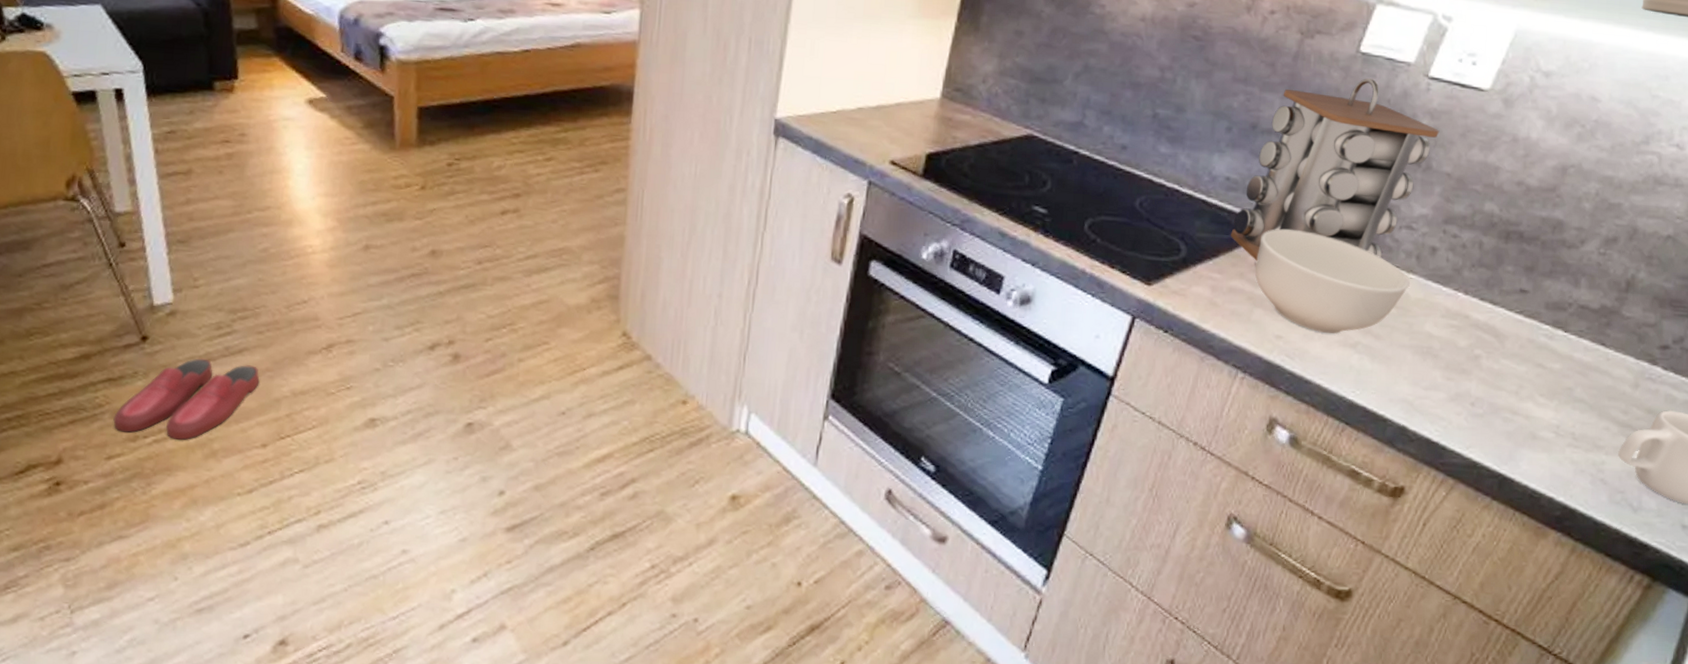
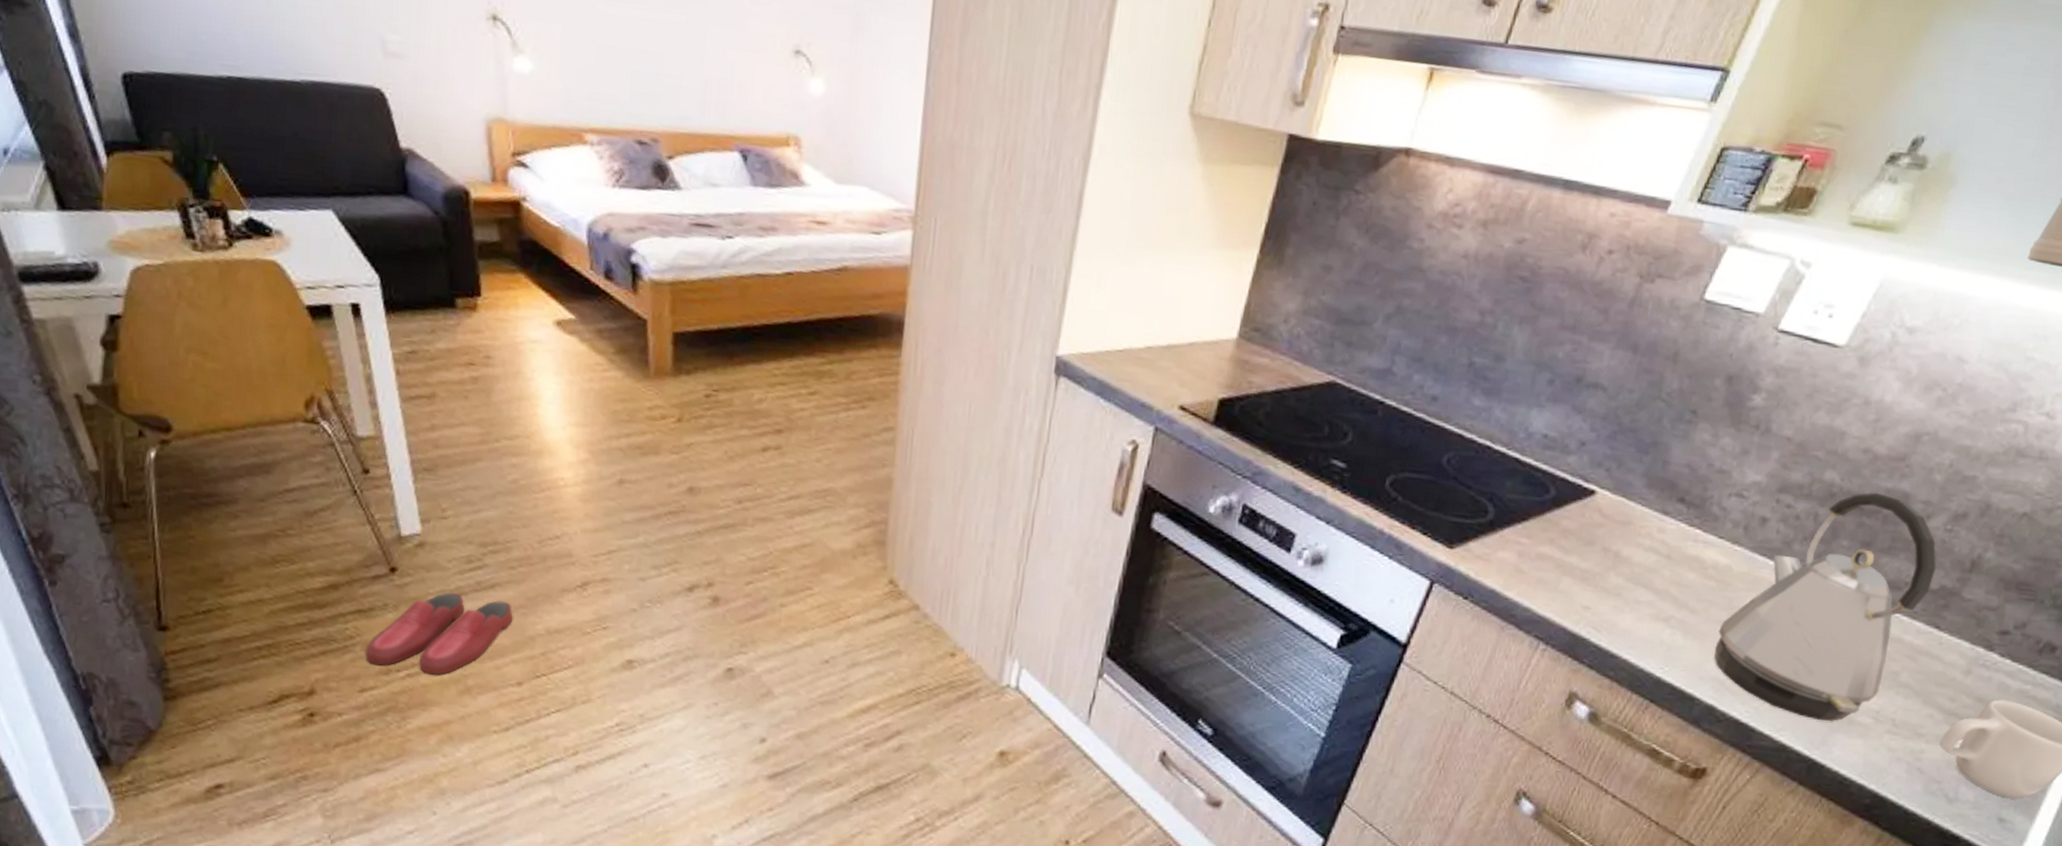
spice rack: present [1231,77,1440,261] -> none [1543,328,1784,528]
bowl: present [1255,229,1410,334] -> none [1567,492,1734,607]
kettle: none [1400,221,1595,438] -> present [1714,492,1937,722]

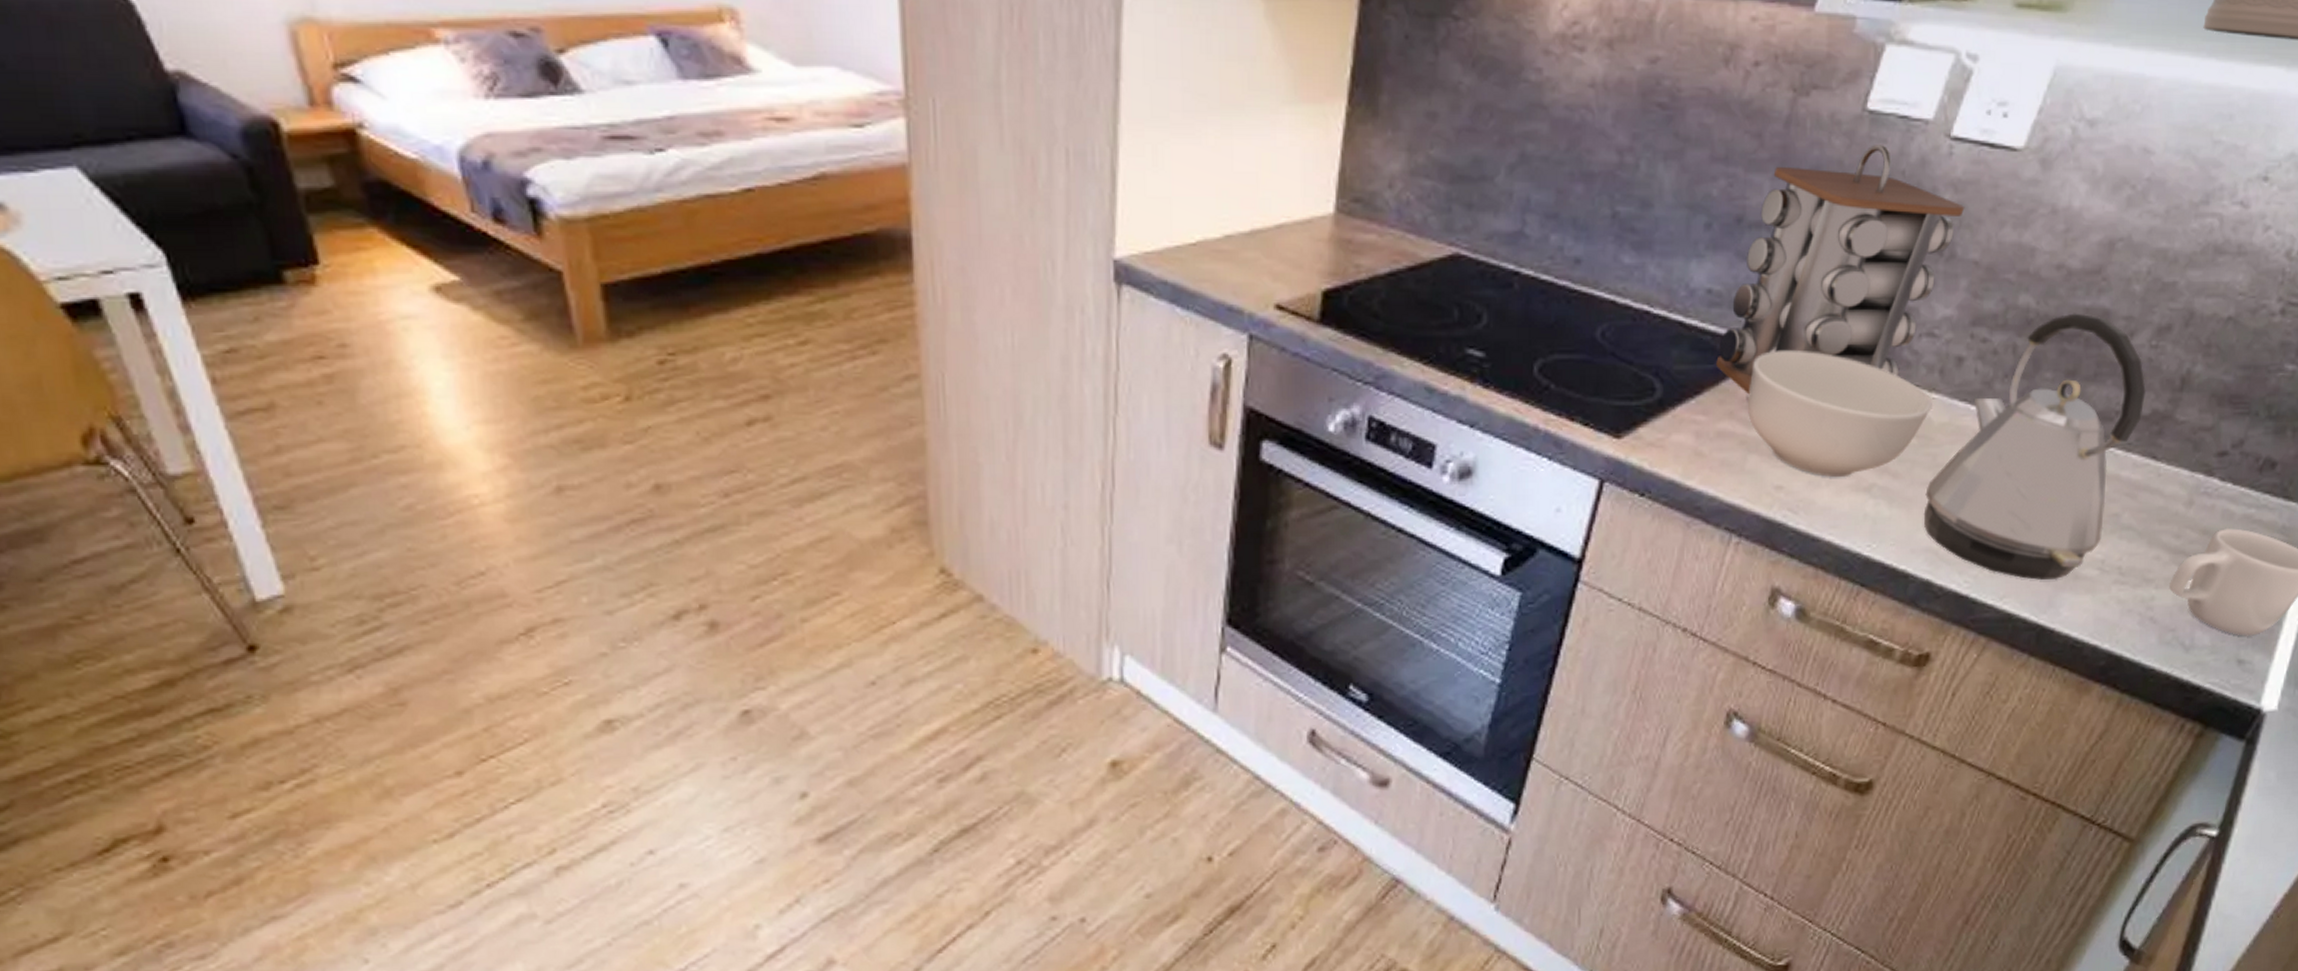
slippers: present [365,592,513,675] -> none [229,666,436,780]
spice rack: none [1543,328,1784,528] -> present [1716,143,1965,395]
bowl: none [1567,492,1734,607] -> present [1748,351,1932,478]

